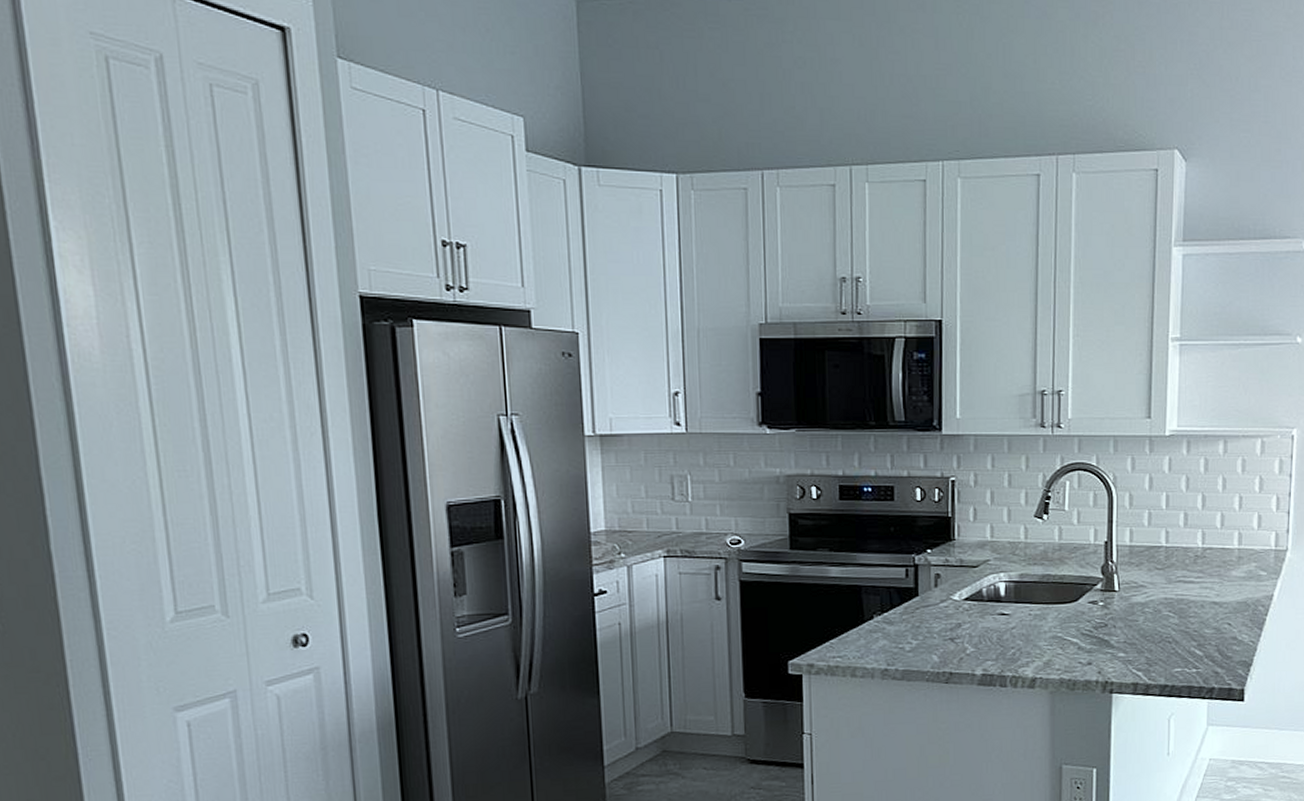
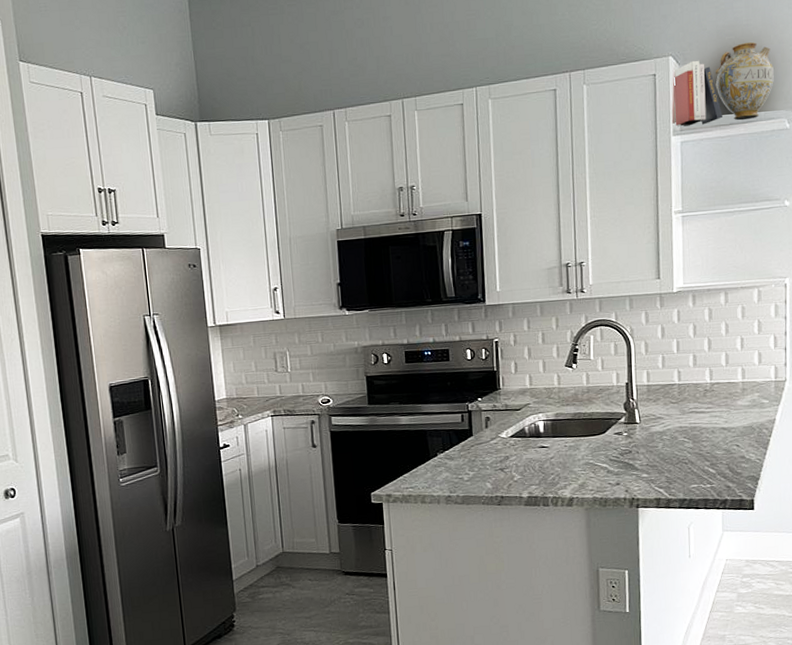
books: none [1177,157,1232,237] -> present [674,60,722,127]
ceramic jug: none [1226,142,1294,236] -> present [715,42,775,121]

